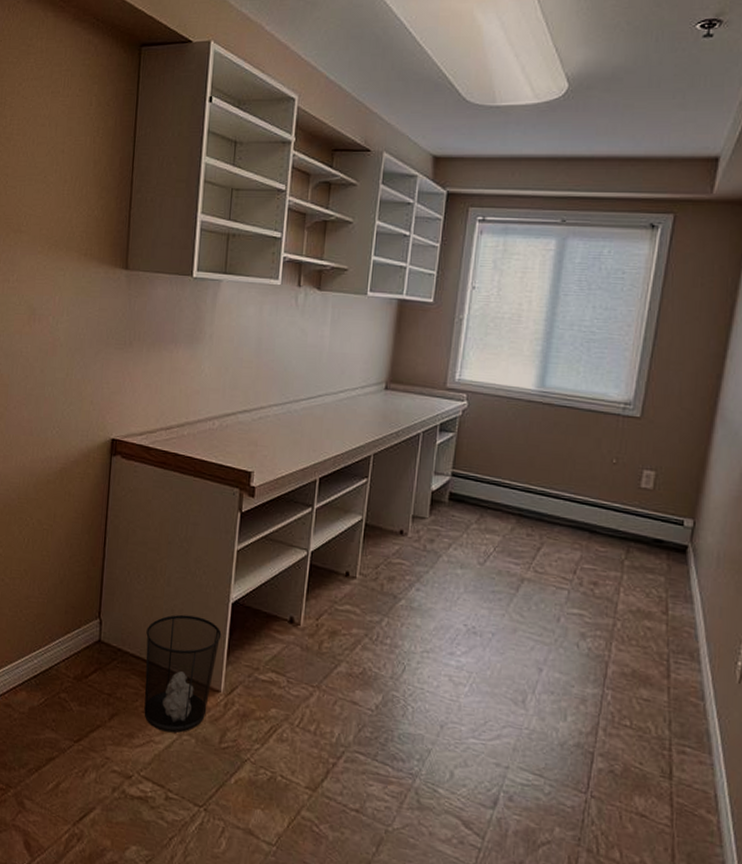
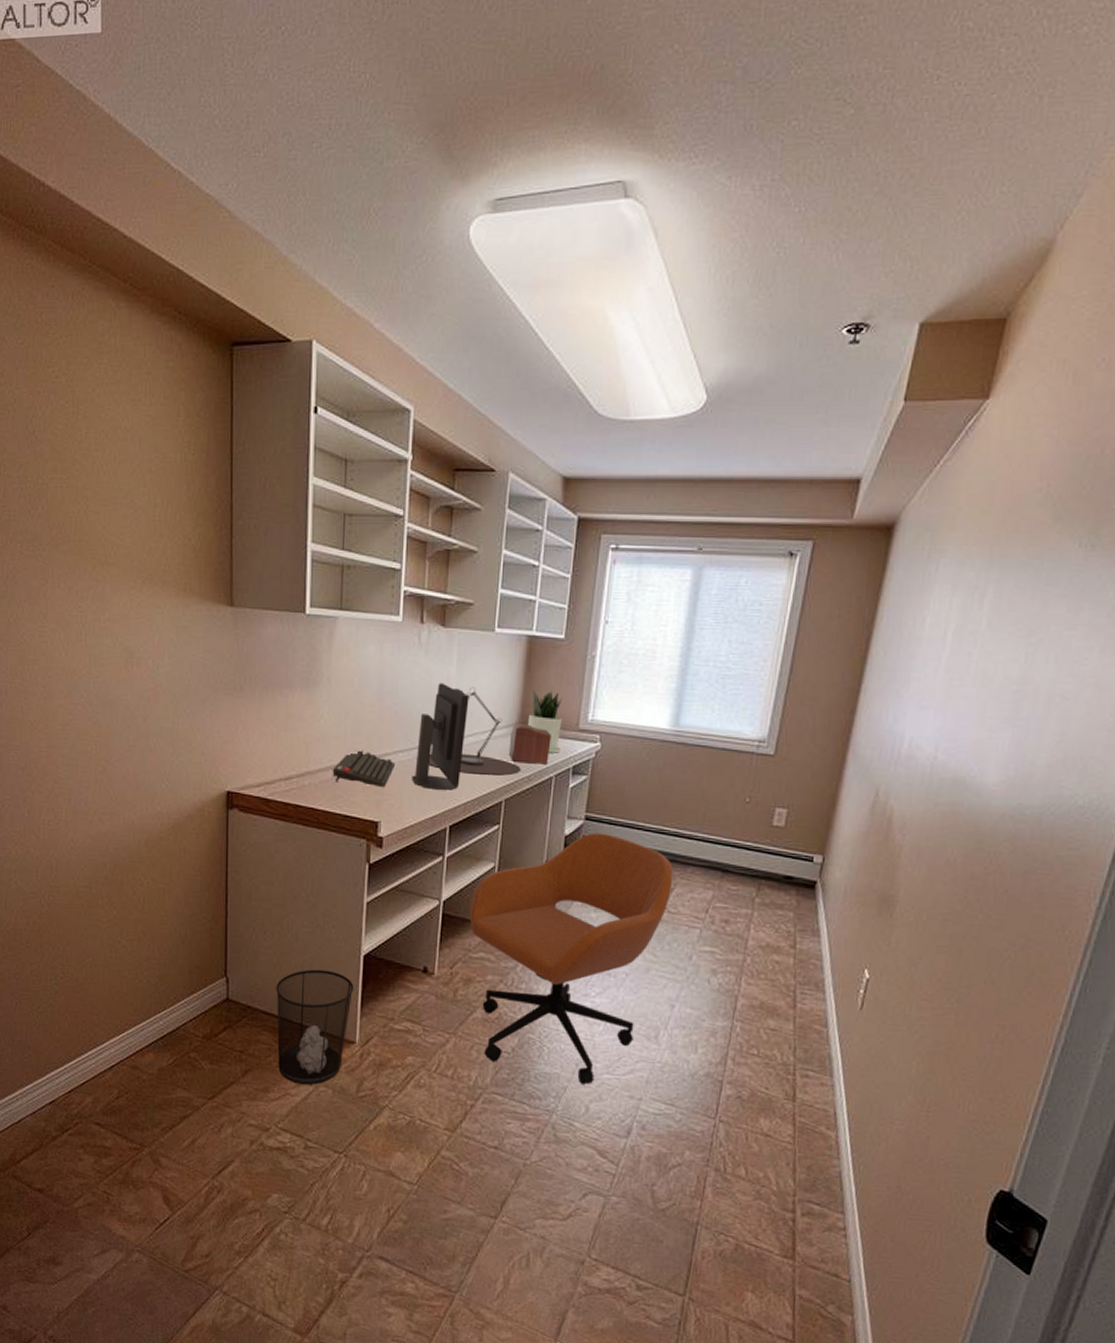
computer keyboard: none [210,403,270,440] -> present [332,750,396,788]
computer monitor: none [285,341,341,443] -> present [412,683,469,790]
desk lamp: none [302,346,389,431] -> present [429,687,521,776]
office chair: none [336,489,541,748] -> present [469,832,674,1085]
sewing box: none [378,380,420,421] -> present [508,722,552,765]
planter: none [396,350,431,411] -> present [527,690,563,753]

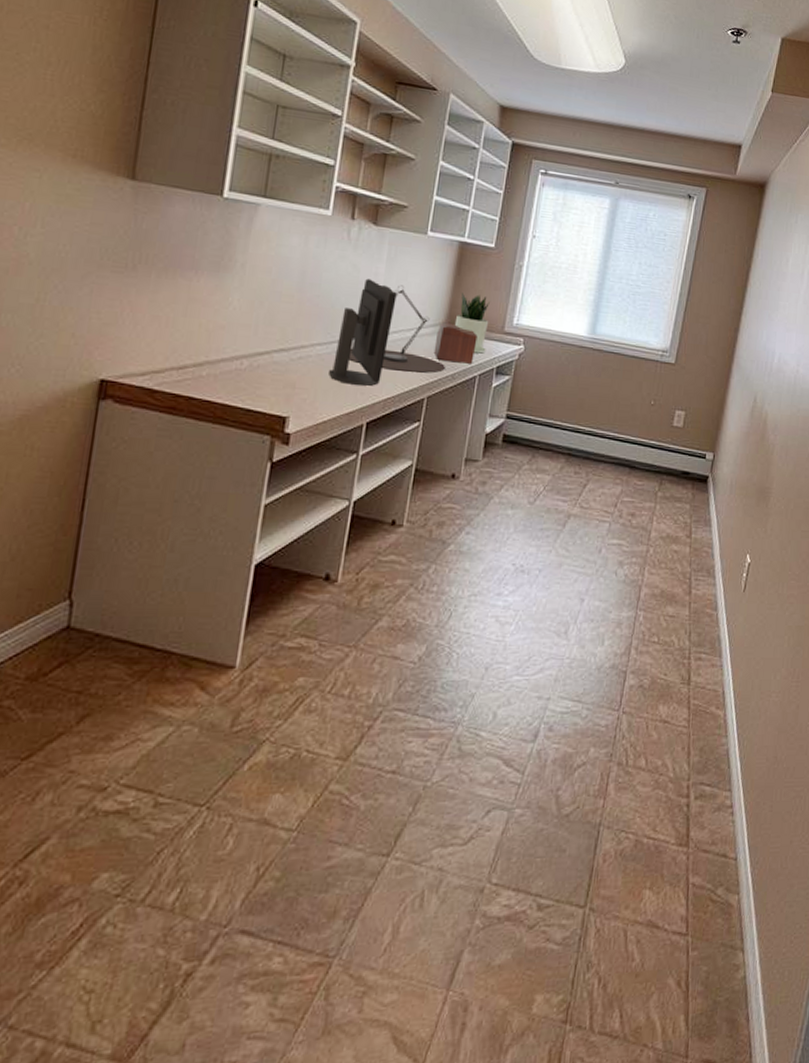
waste bin: present [276,969,354,1085] -> none [129,584,240,725]
computer keyboard: present [332,750,396,788] -> none [236,340,312,382]
office chair: present [469,832,674,1085] -> none [381,431,587,689]

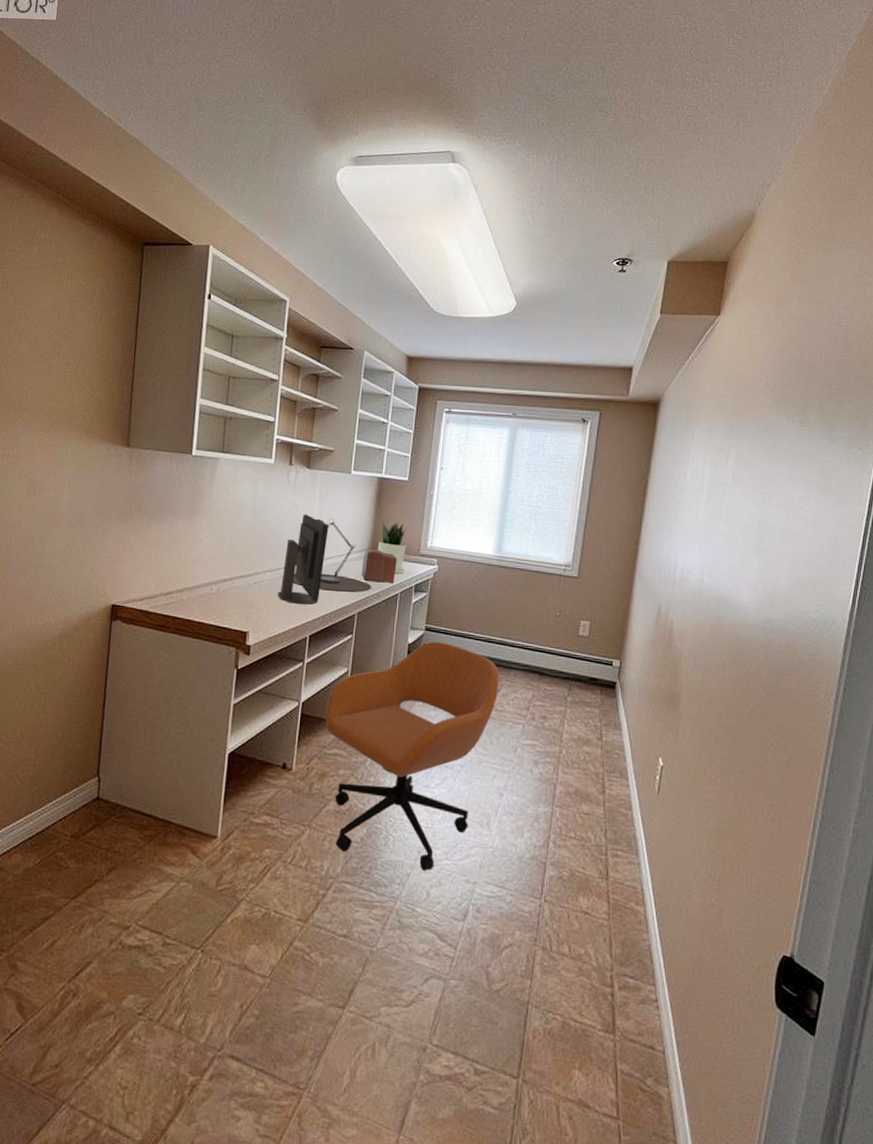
office chair: none [381,431,587,689] -> present [325,641,500,871]

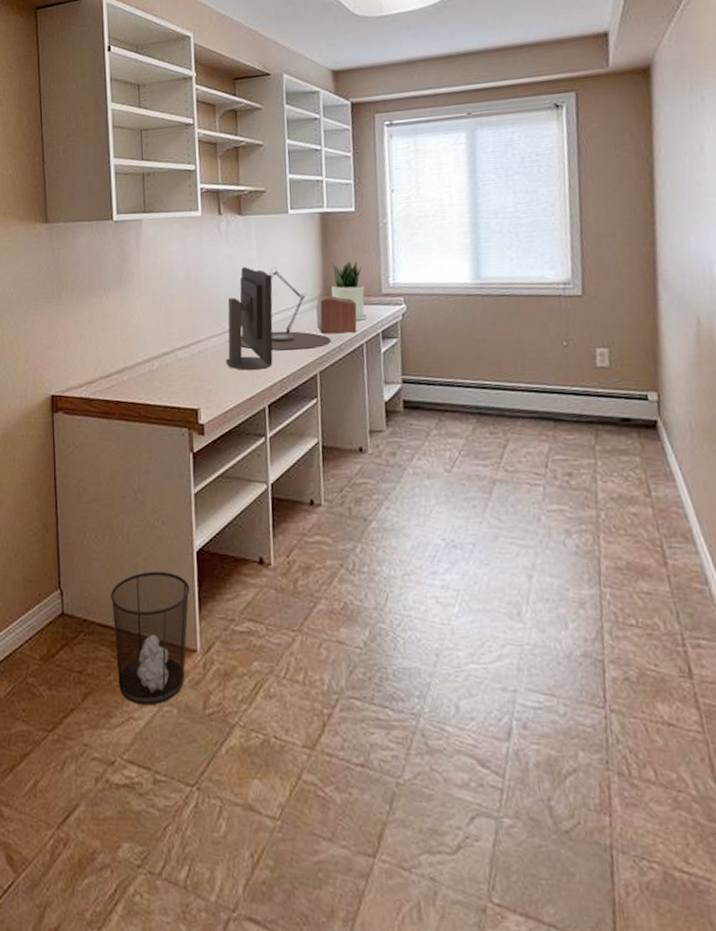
waste bin: none [142,767,219,881] -> present [110,571,190,706]
office chair: present [325,641,500,871] -> none [298,395,505,678]

